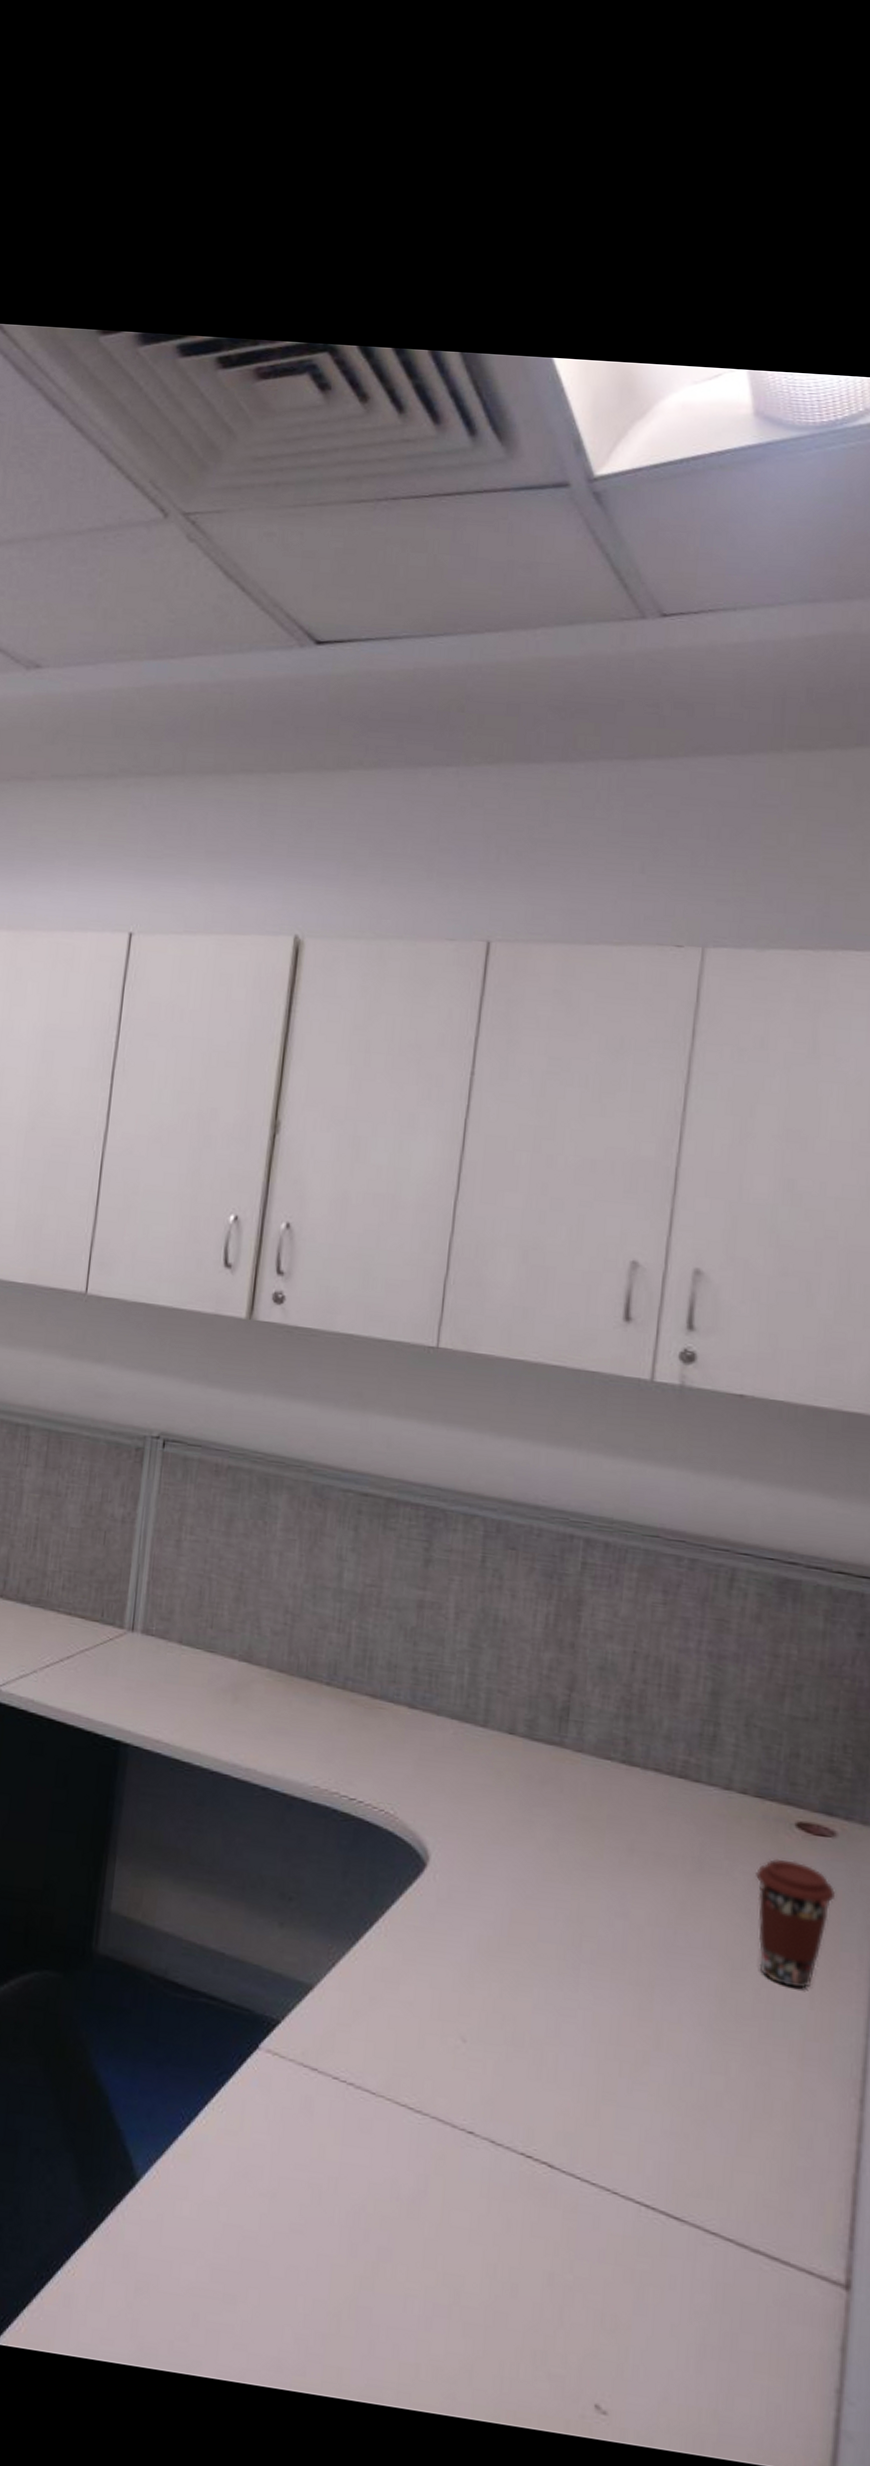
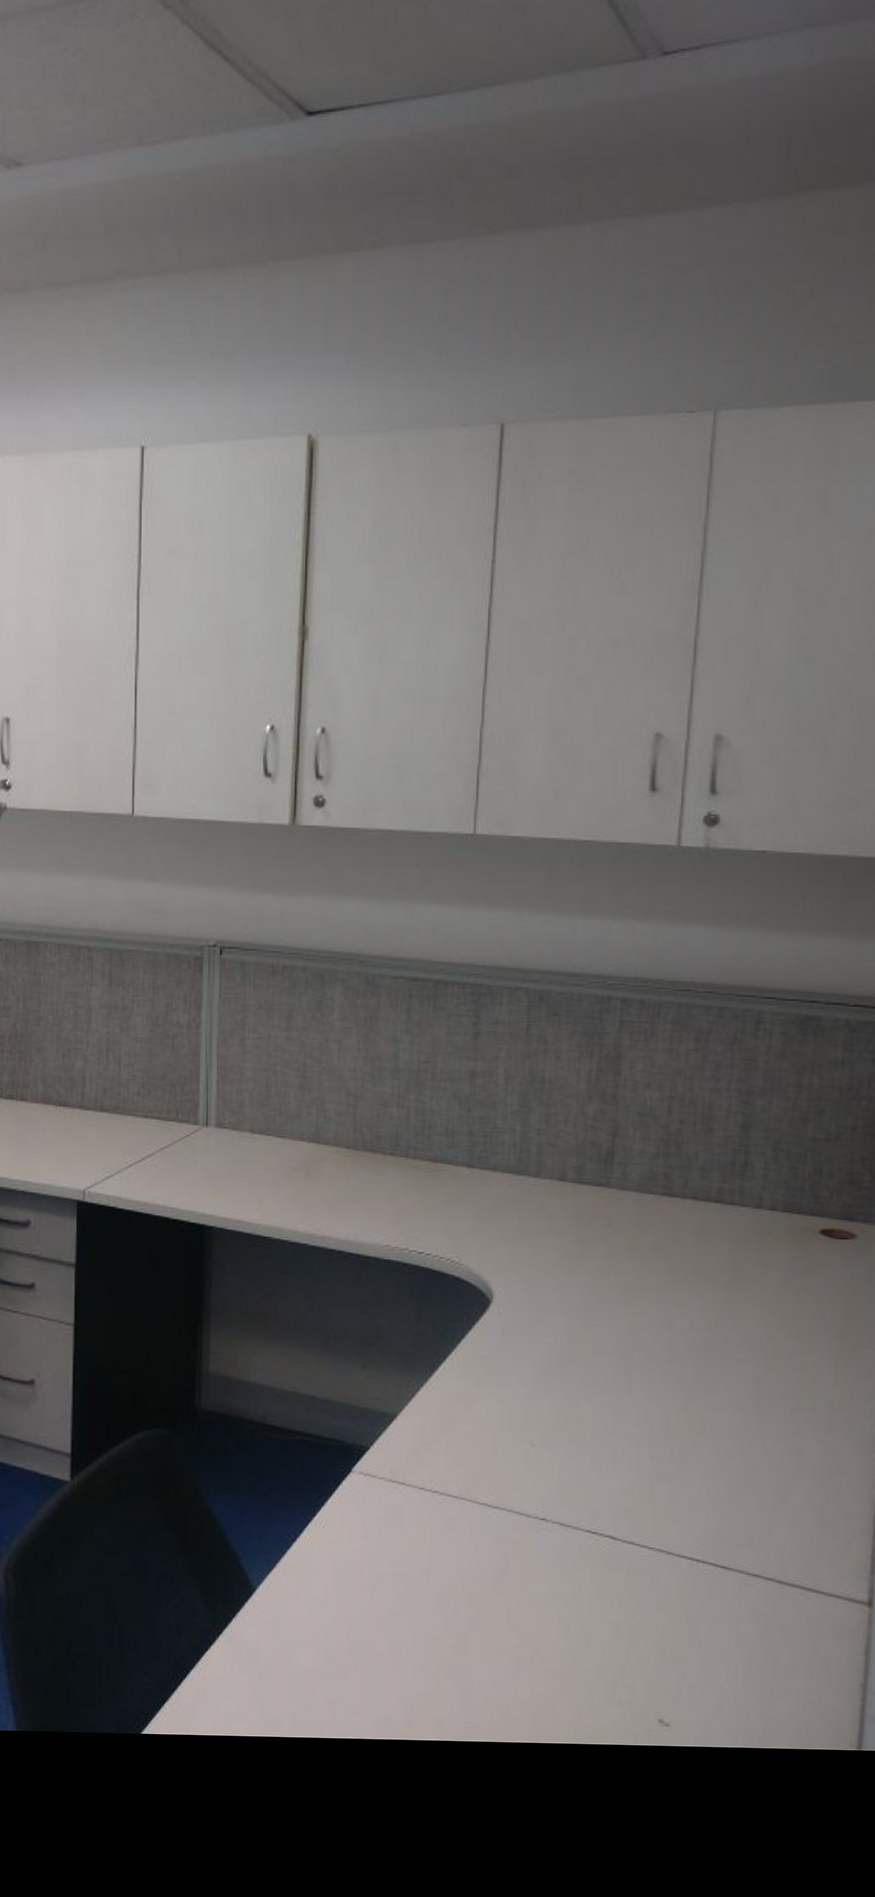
coffee cup: present [756,1858,836,1988] -> none [785,1262,856,1369]

